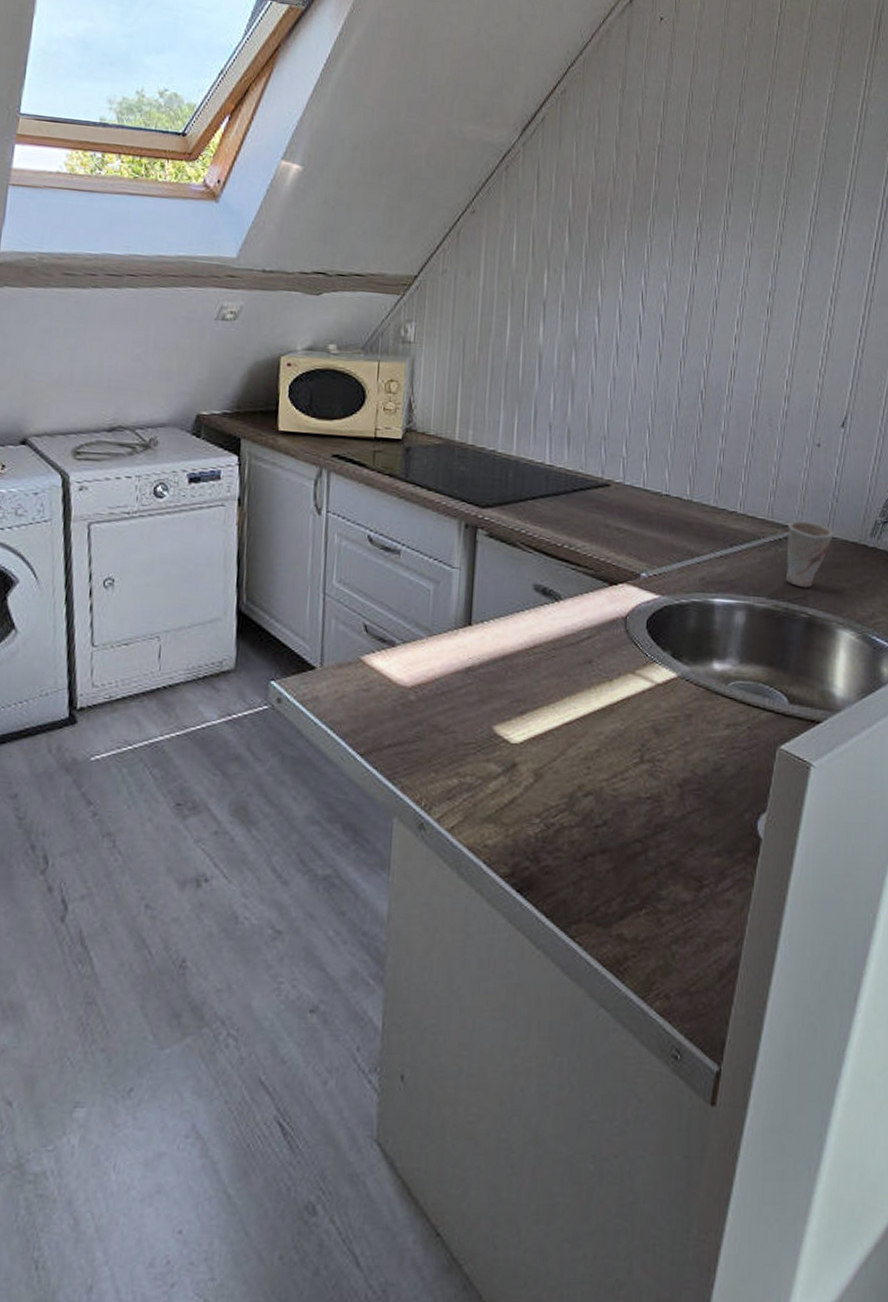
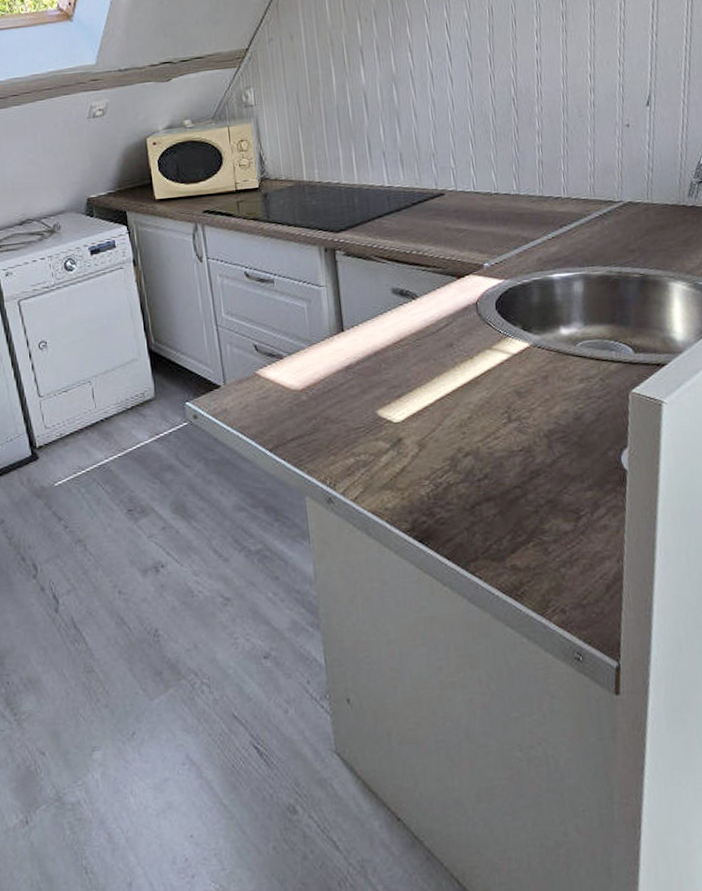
cup: present [785,520,835,588] -> none [610,193,655,252]

